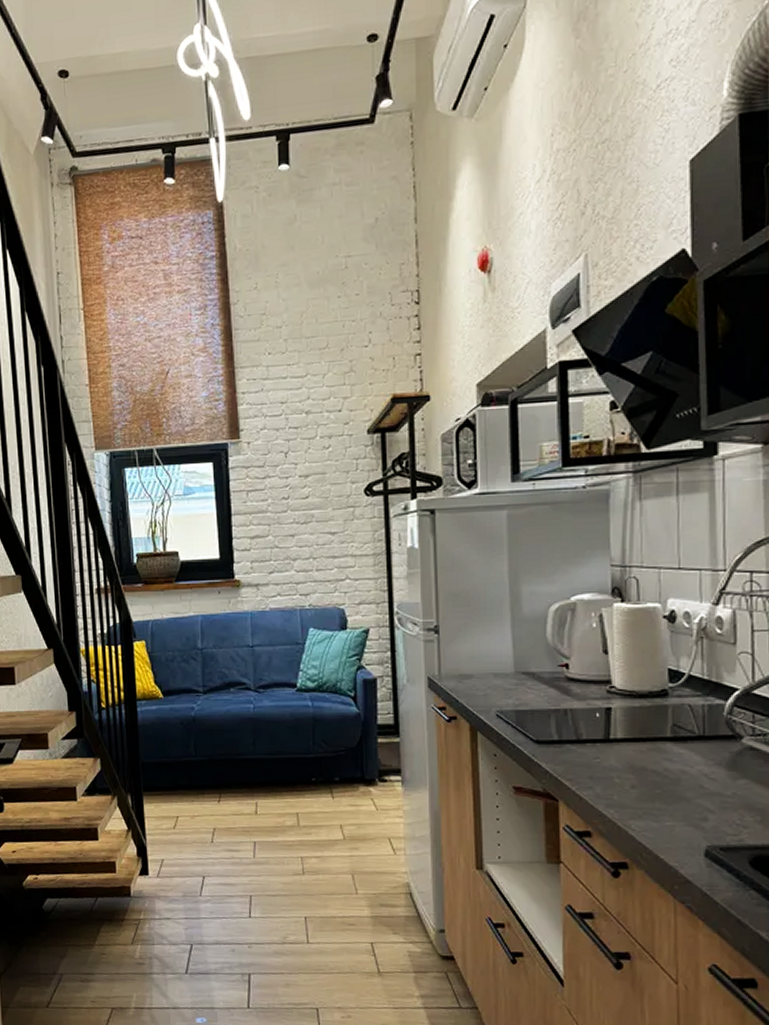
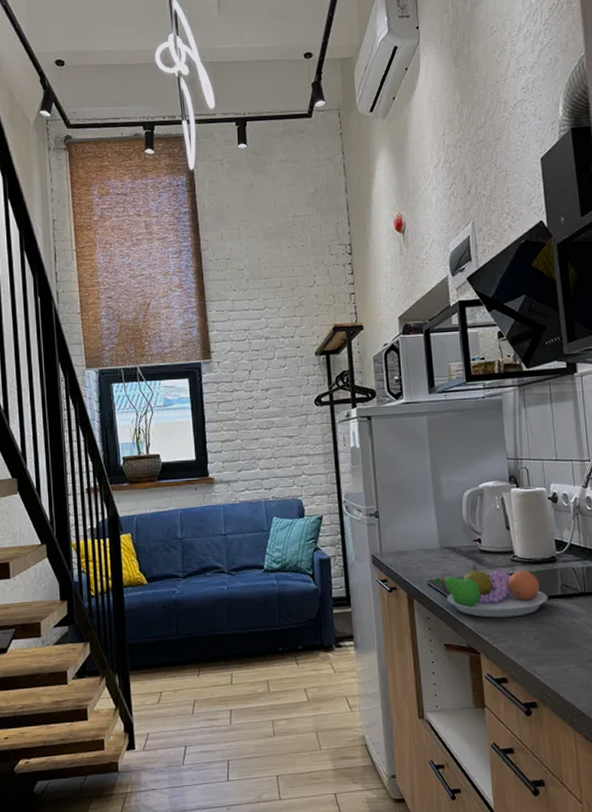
fruit bowl: none [506,694,653,760] -> present [435,564,548,618]

